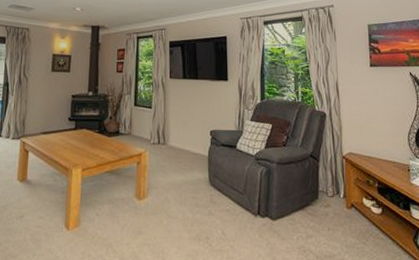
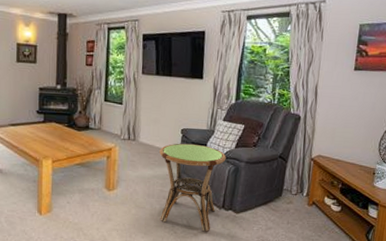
side table: none [190,145,257,242] -> present [159,143,226,231]

